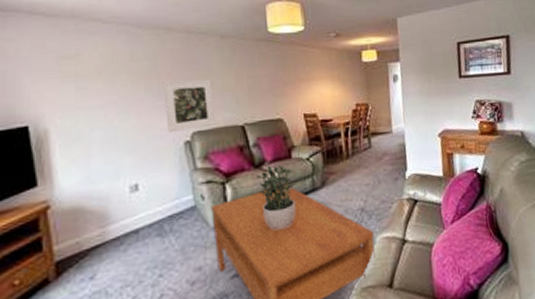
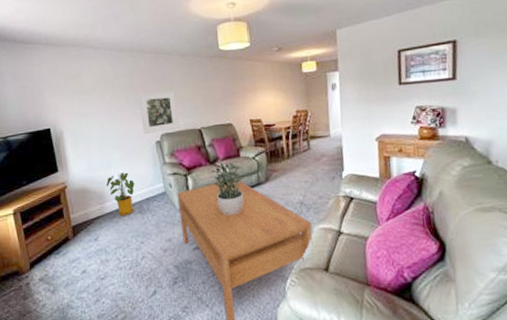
house plant: none [110,183,155,242] -> present [105,172,136,216]

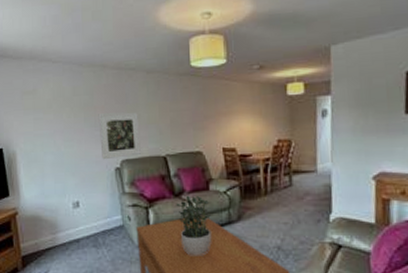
house plant: present [105,172,136,216] -> none [59,201,91,249]

